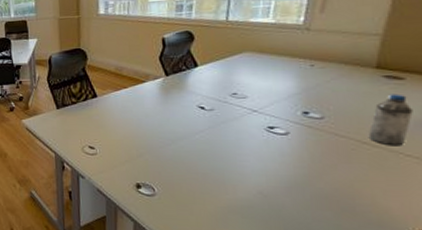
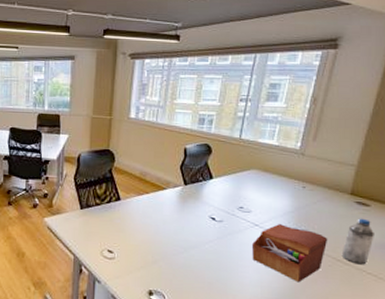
sewing box: none [251,108,349,169] -> present [252,224,328,283]

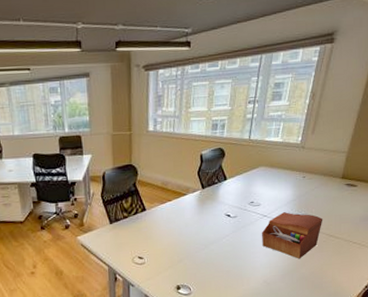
water bottle: present [341,218,374,265] -> none [333,197,359,237]

